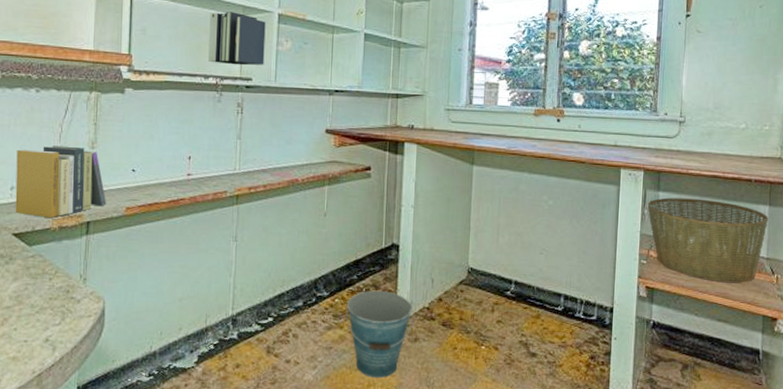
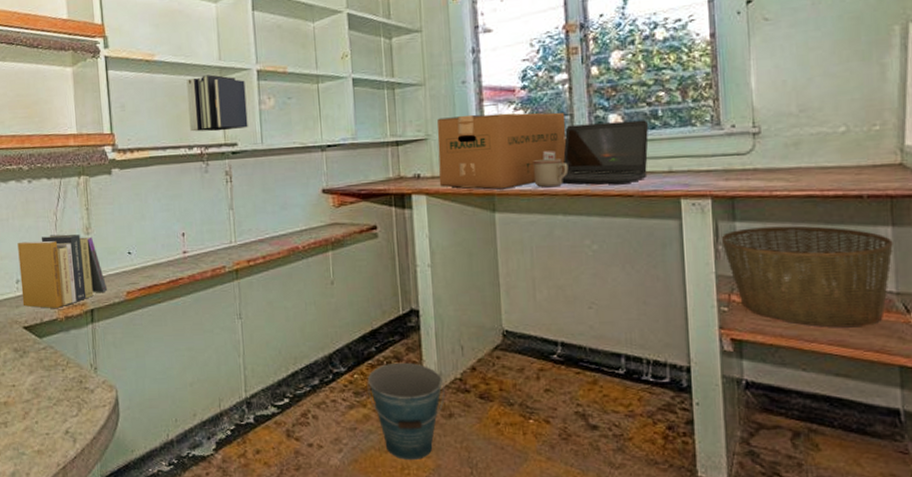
box: none [429,78,539,146] -> present [437,112,566,190]
mug: none [508,124,537,149] -> present [533,159,569,188]
laptop computer: none [530,98,604,152] -> present [562,120,649,185]

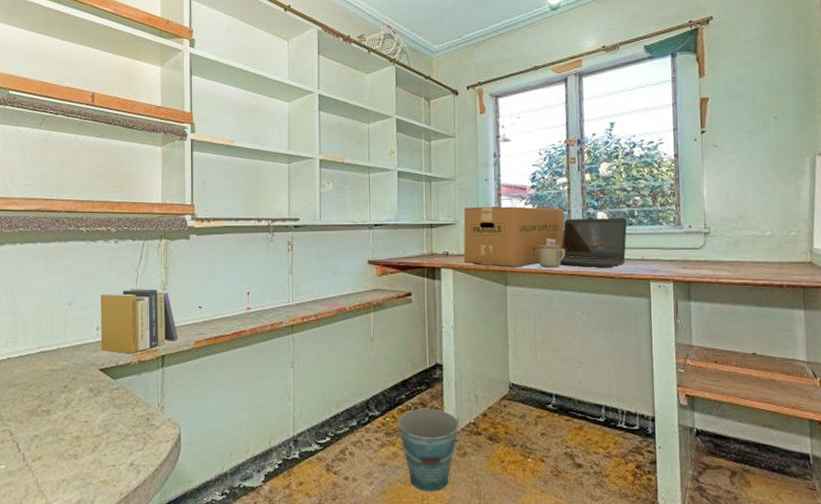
books: present [186,74,248,132] -> none [260,160,310,208]
basket: present [721,225,893,328] -> none [680,306,805,388]

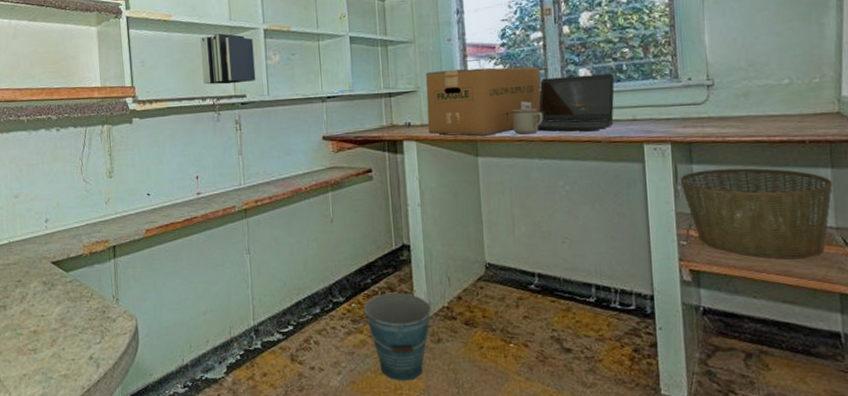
books: present [101,289,179,353] -> none [46,177,129,245]
books: none [260,160,310,208] -> present [200,33,256,85]
basket: none [680,306,805,388] -> present [680,168,833,259]

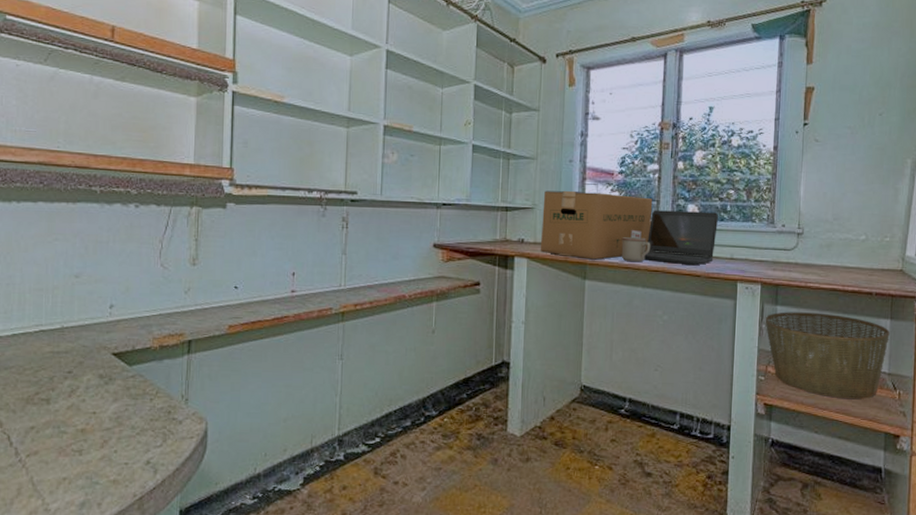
books: present [200,33,256,85] -> none [312,123,371,179]
bucket: present [363,292,434,381] -> none [455,409,525,499]

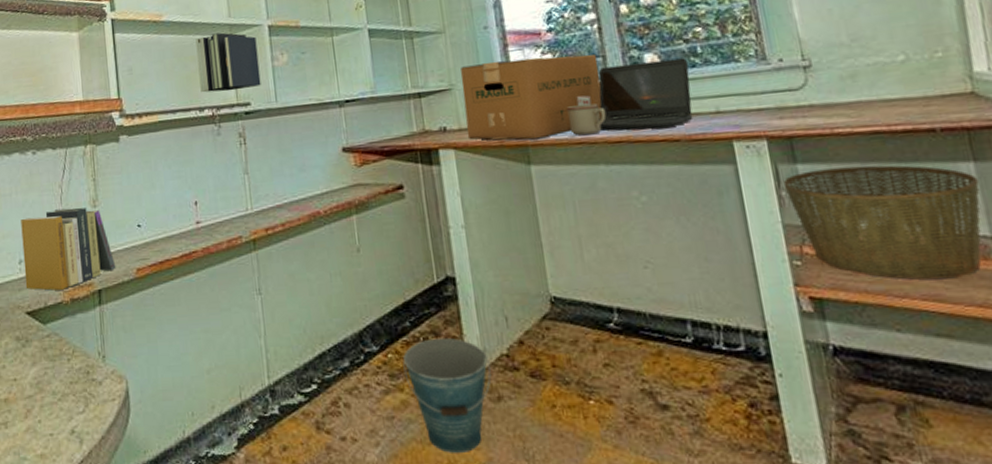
books: none [114,262,209,336] -> present [21,207,116,291]
books: none [312,123,371,179] -> present [195,32,261,93]
bucket: none [455,409,525,499] -> present [402,337,492,453]

